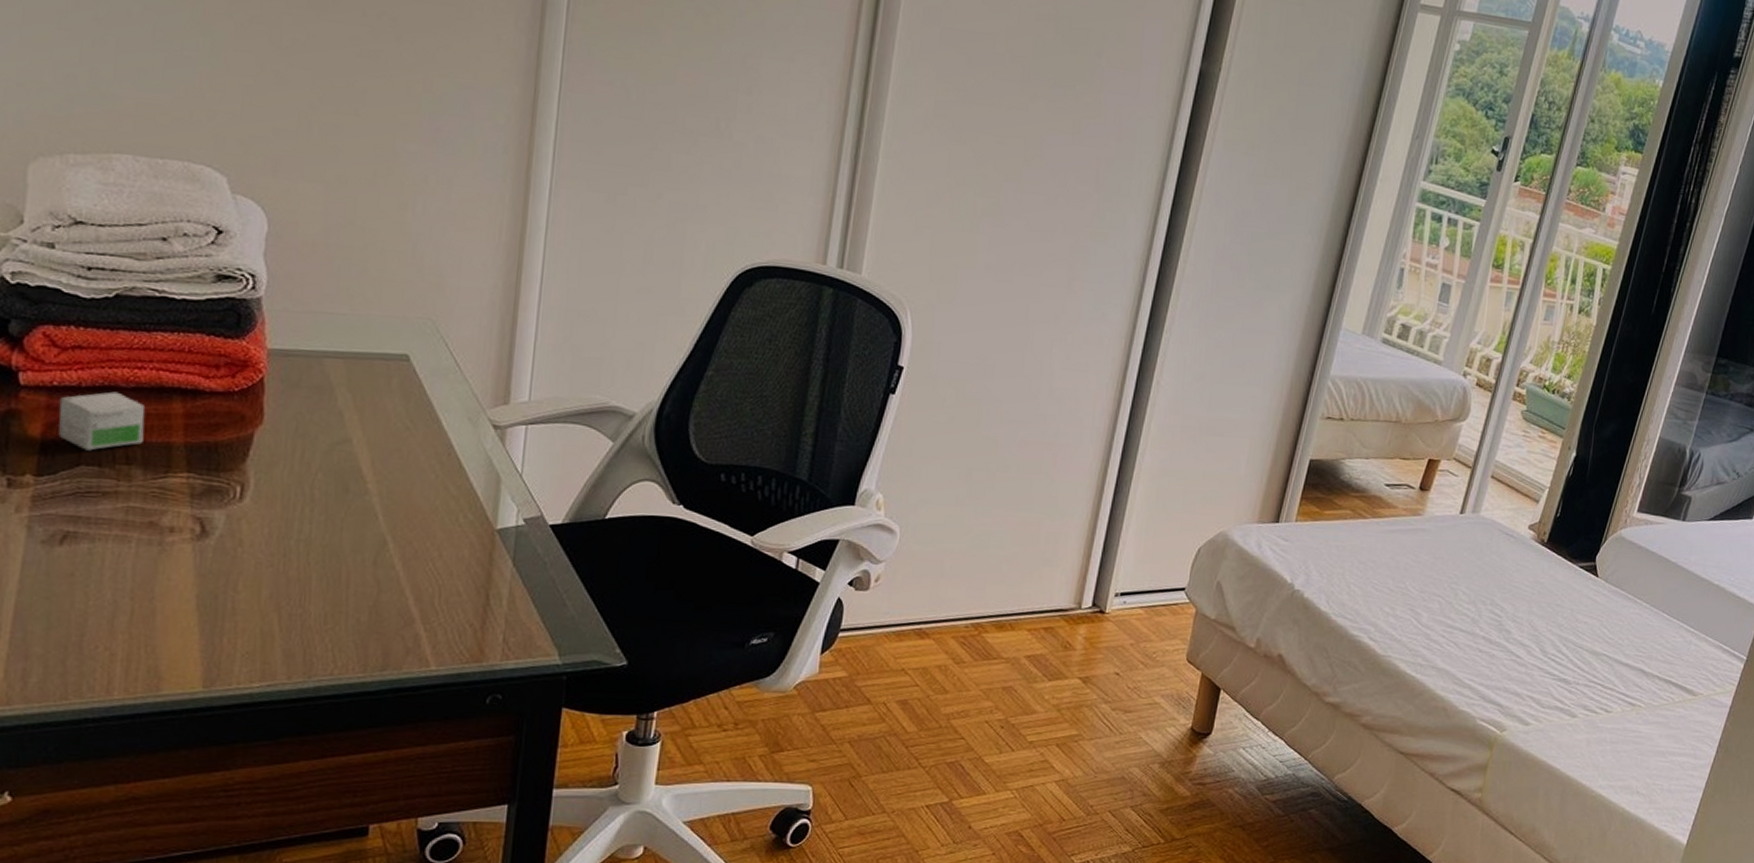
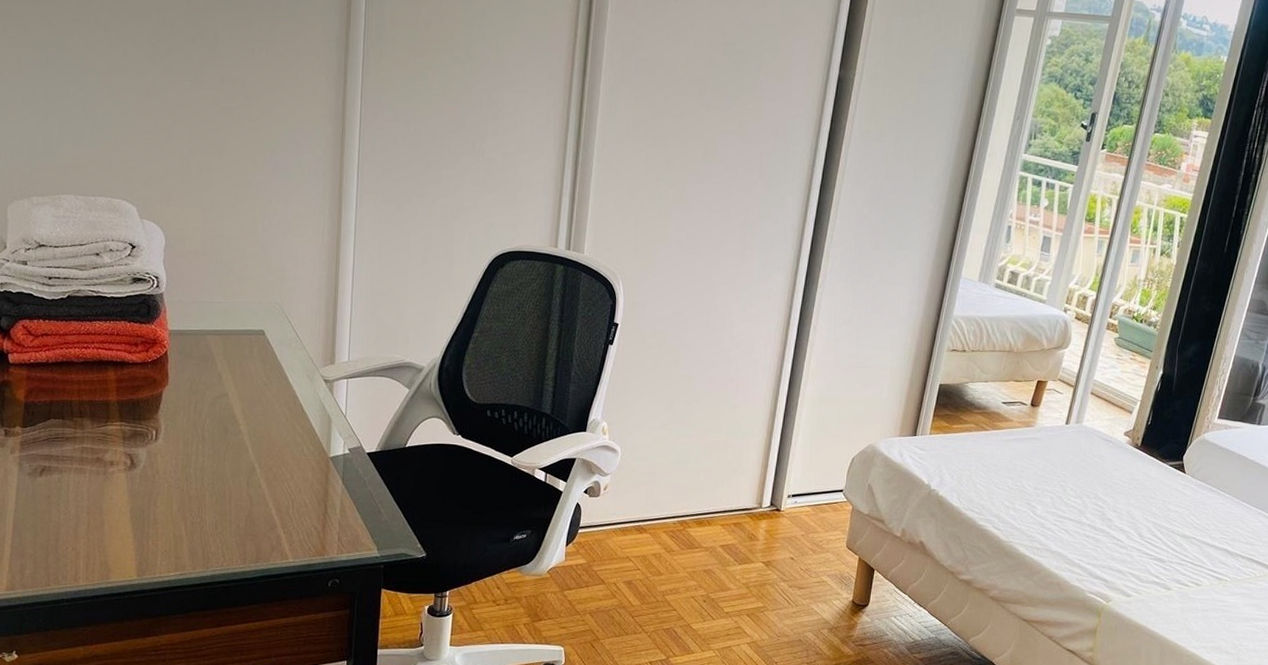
small box: present [58,391,145,451] -> none [35,365,91,408]

